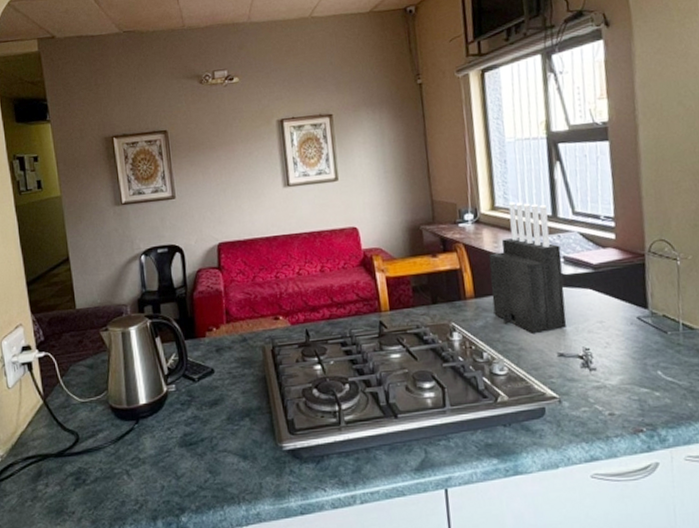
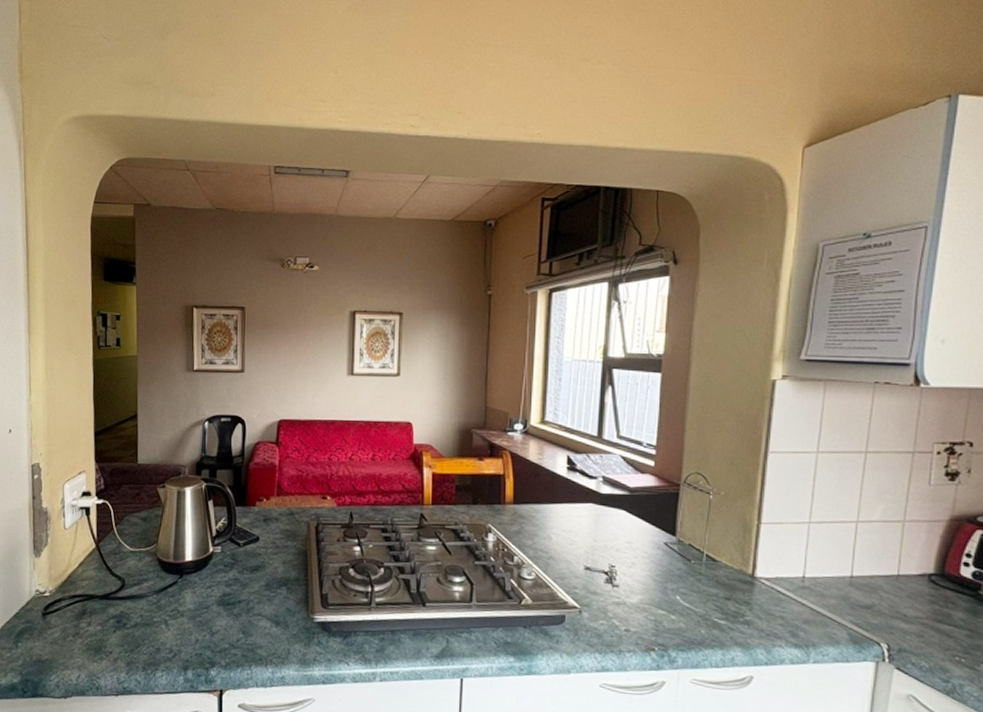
knife block: present [488,201,567,333] -> none [530,418,601,545]

